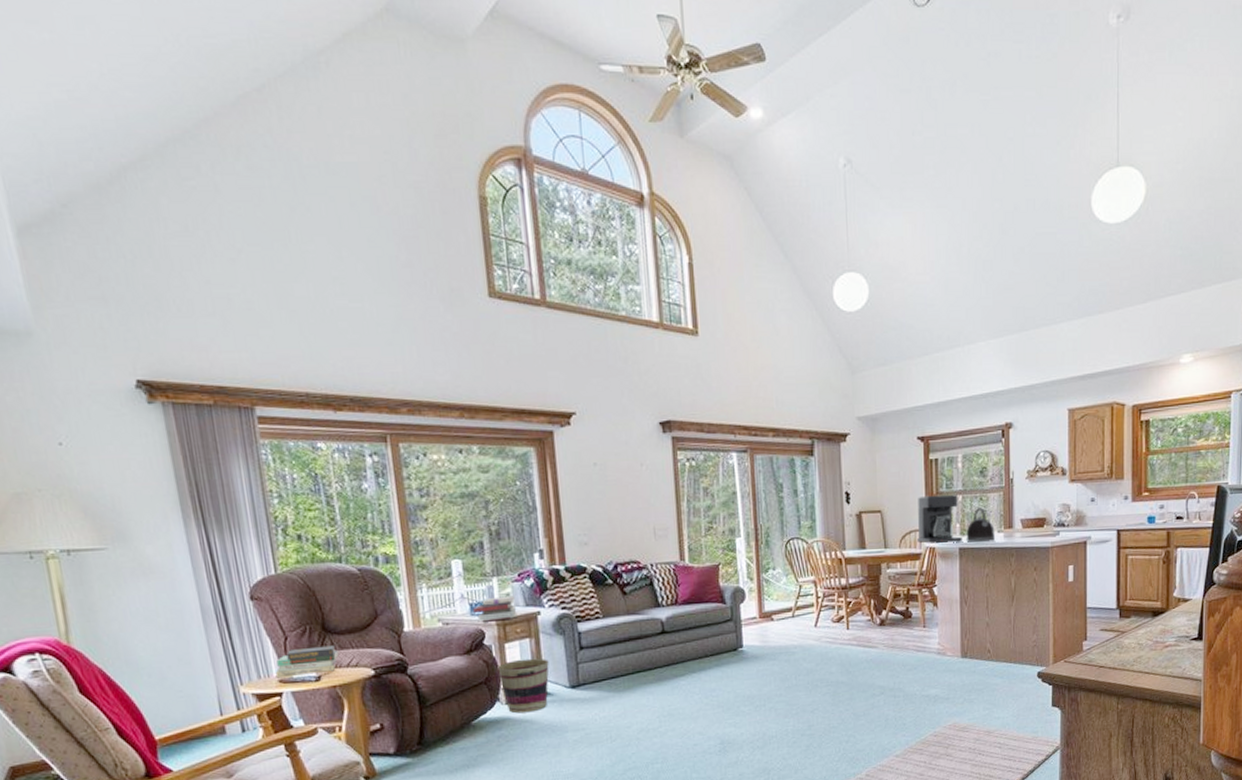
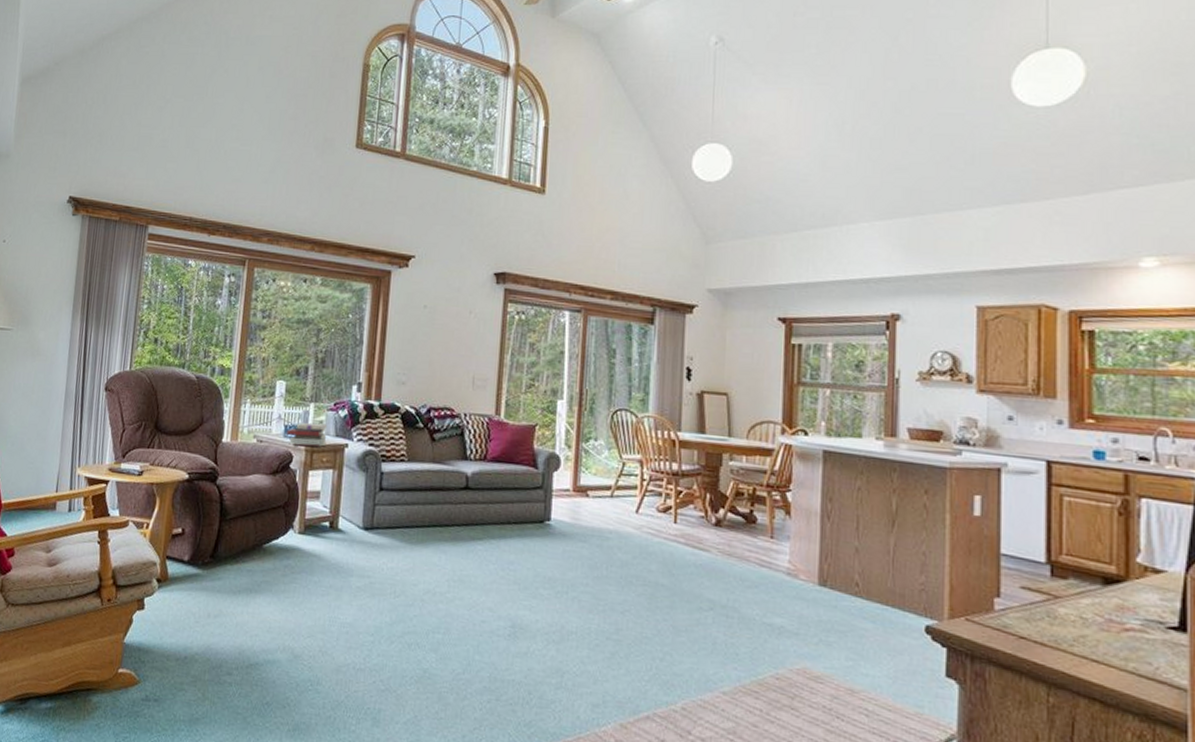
books: present [275,645,339,678] -> none [107,441,163,469]
basket: present [496,658,549,714] -> none [296,489,347,548]
coffee maker: present [917,494,962,544] -> none [770,383,828,444]
kettle: present [966,508,996,543] -> none [833,407,873,450]

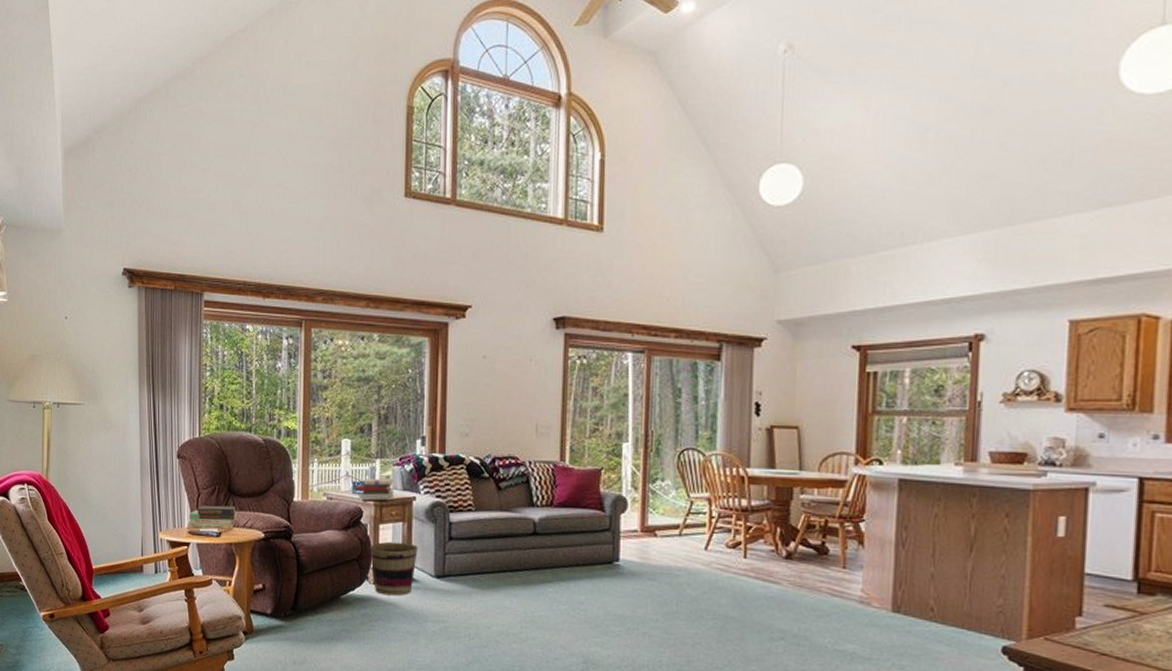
books: none [107,441,163,469] -> present [187,505,238,530]
basket: none [296,489,347,548] -> present [369,542,418,596]

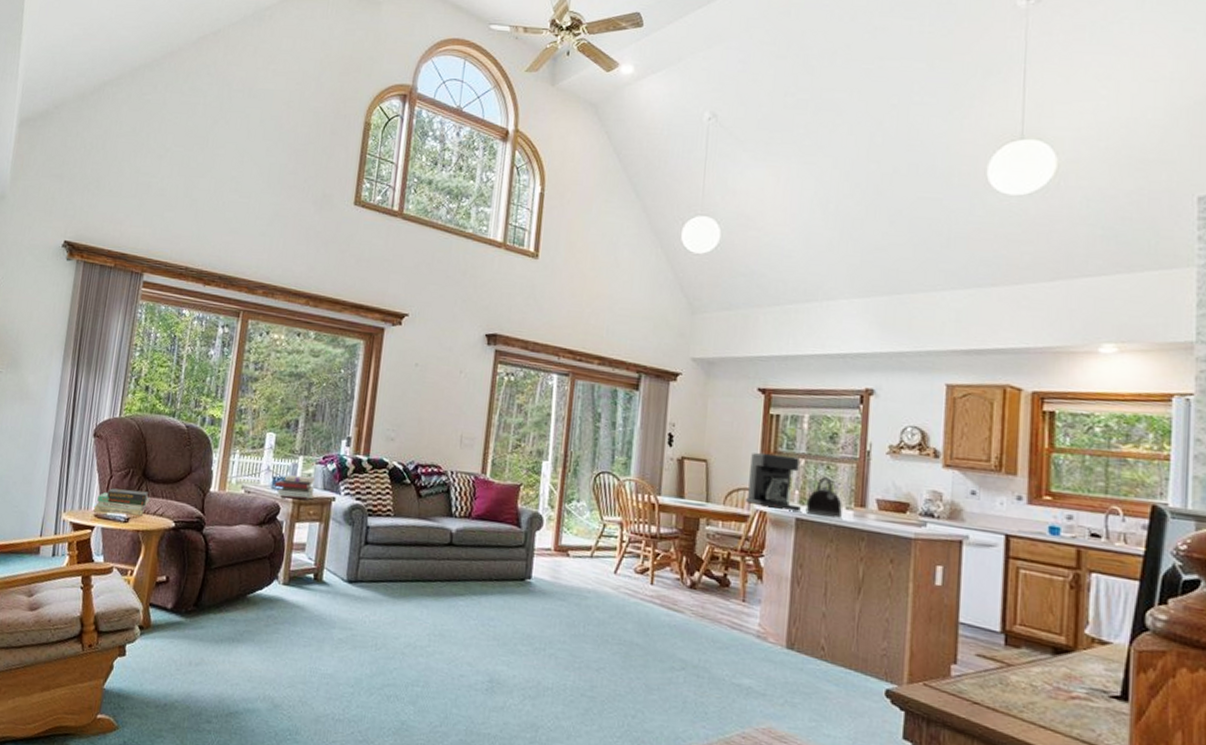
basket: present [369,542,418,596] -> none [282,541,333,599]
coffee maker: none [843,413,904,473] -> present [746,452,801,512]
kettle: none [909,433,952,476] -> present [805,477,843,519]

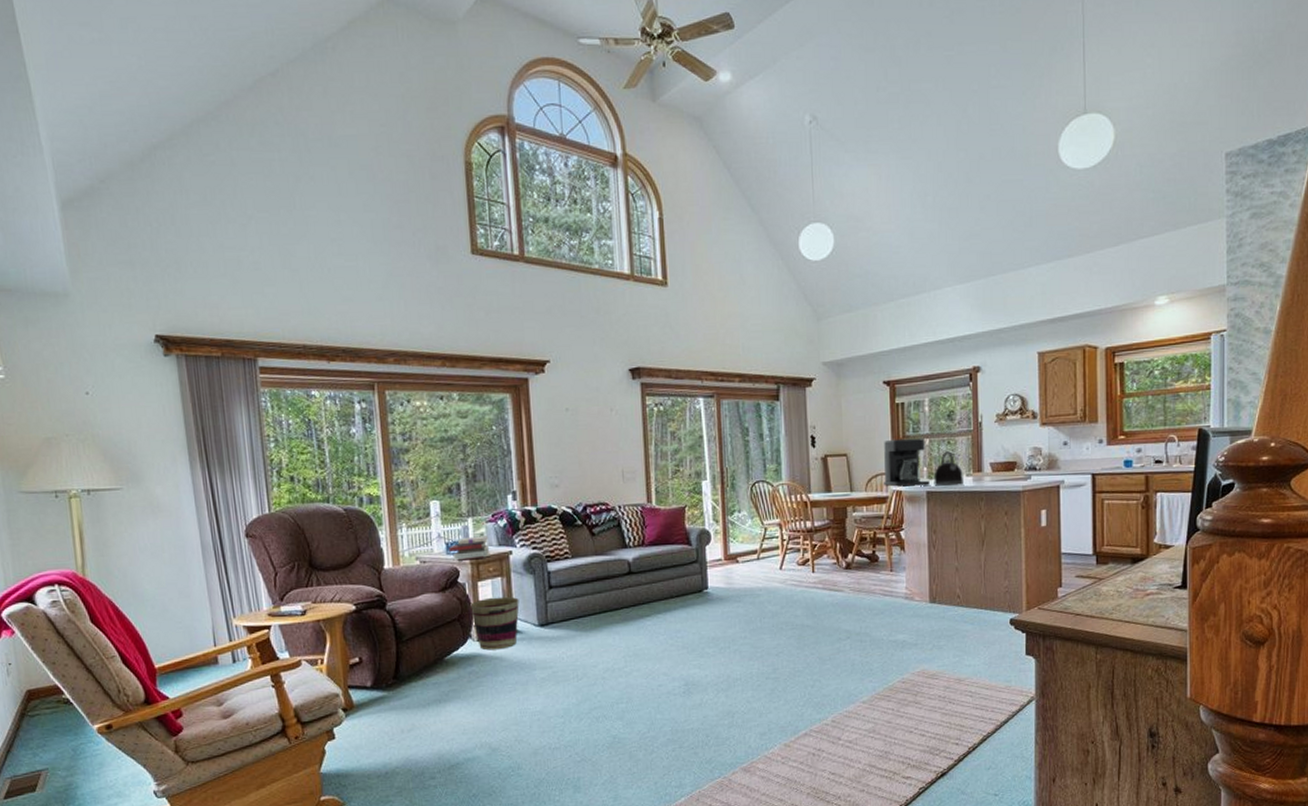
books: present [93,488,150,516] -> none [265,581,324,612]
basket: none [282,541,333,599] -> present [469,596,520,651]

